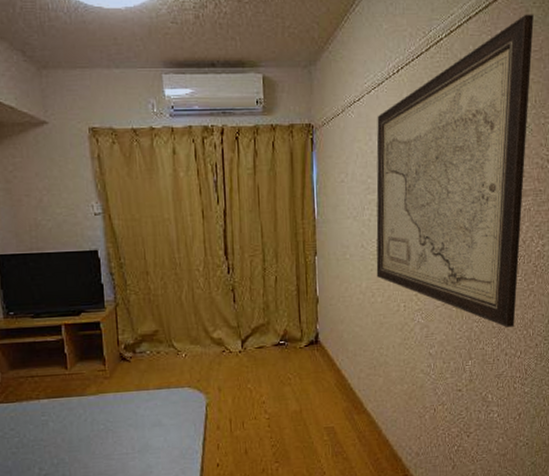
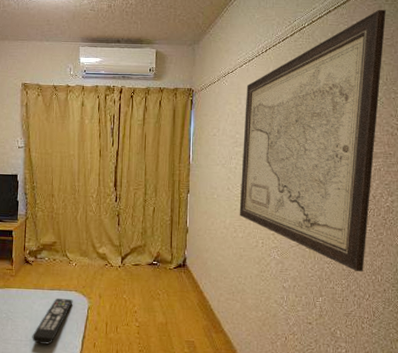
remote control: none [140,397,187,455] -> present [32,298,73,345]

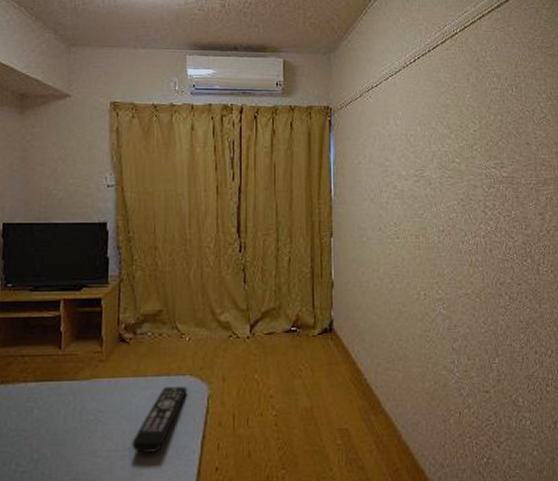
wall art: present [239,9,386,271] -> none [394,14,545,322]

